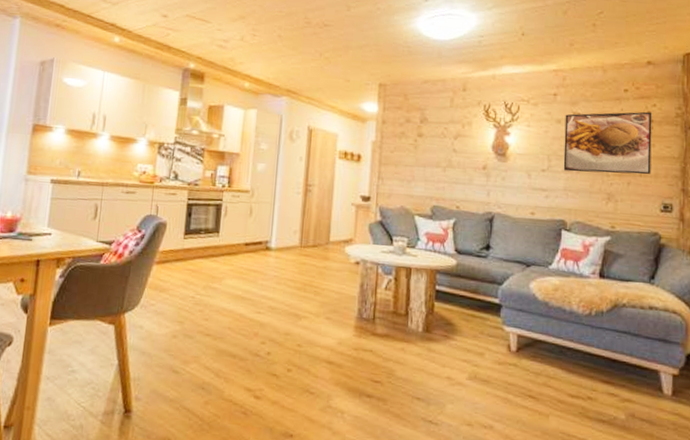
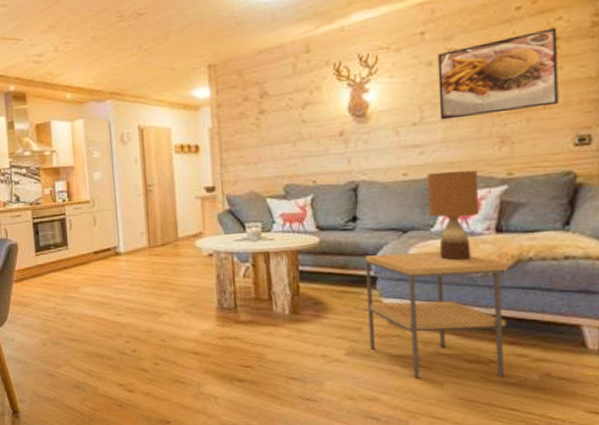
side table: none [490,283,608,414] -> present [364,250,509,378]
table lamp: none [548,216,589,300] -> present [427,170,480,261]

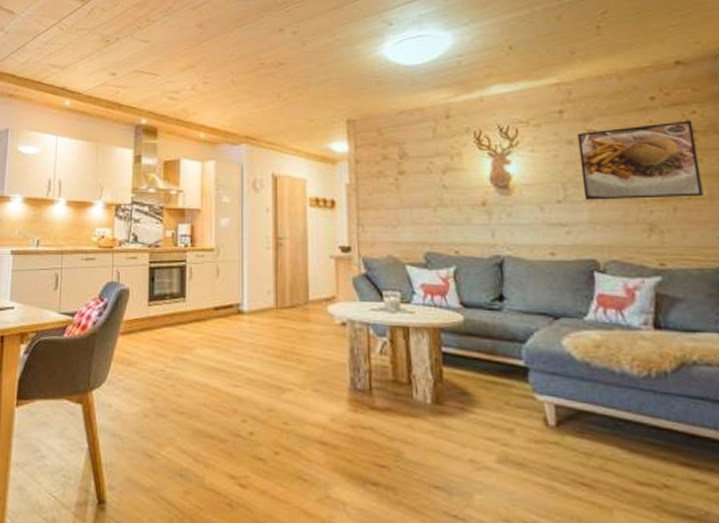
side table: present [364,250,509,378] -> none [513,342,683,507]
table lamp: present [427,170,480,261] -> none [575,256,635,358]

